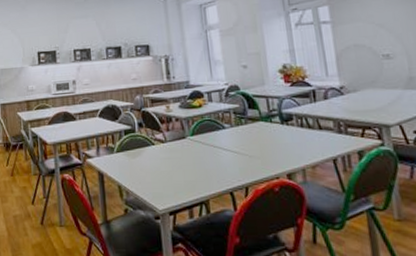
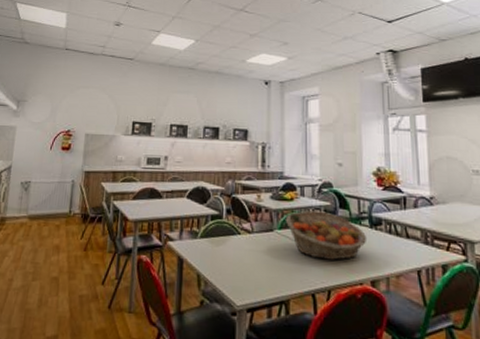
fruit basket: none [196,114,280,159] -> present [285,211,367,260]

